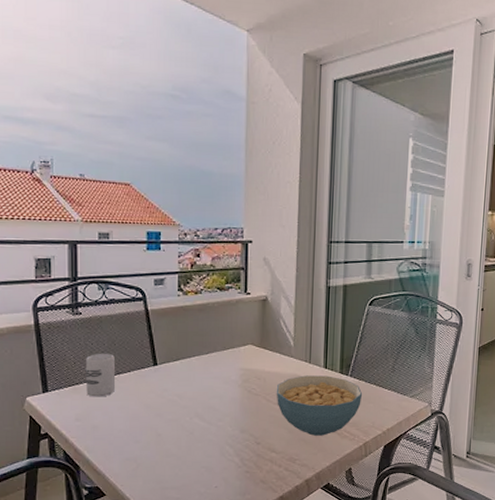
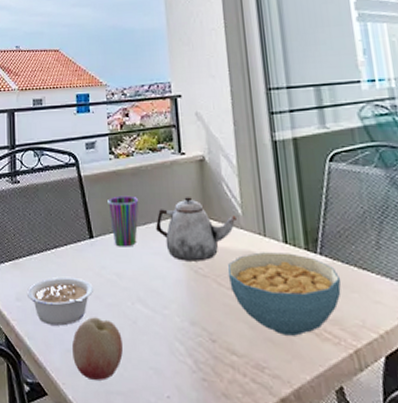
cup: present [85,353,116,397] -> none [24,224,54,274]
legume: none [88,399,154,440] -> present [27,276,93,326]
fruit: none [132,431,180,481] -> present [72,317,124,381]
cup: none [173,328,204,373] -> present [108,196,139,247]
teapot: none [218,331,289,383] -> present [156,197,237,262]

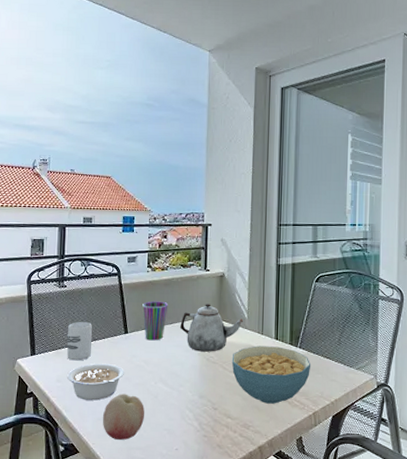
cup: none [24,224,54,274] -> present [66,321,92,361]

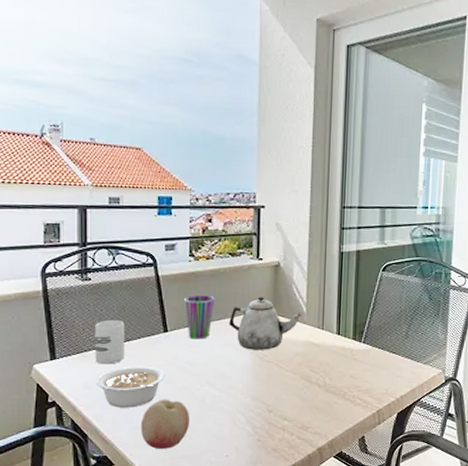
cereal bowl: present [231,346,311,404] -> none [288,342,376,403]

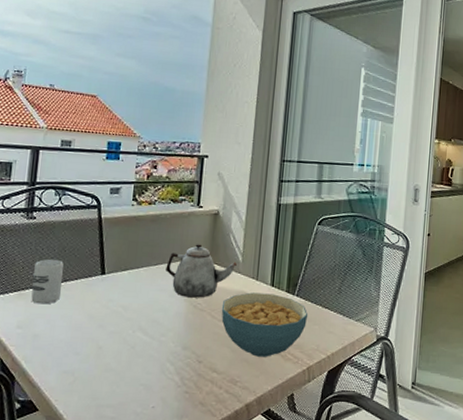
legume: present [97,366,165,408] -> none [30,307,98,351]
fruit: present [141,399,191,450] -> none [69,343,120,397]
cup: present [184,294,215,339] -> none [123,238,154,284]
cereal bowl: none [288,342,376,403] -> present [221,292,308,357]

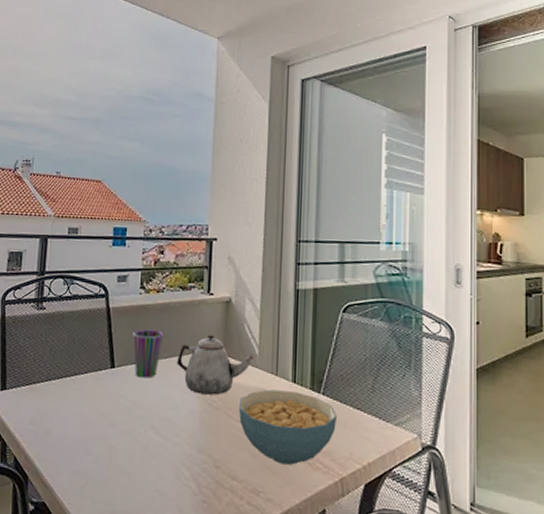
cup: present [31,258,64,305] -> none [42,351,73,400]
cup: none [123,238,154,284] -> present [132,329,164,378]

